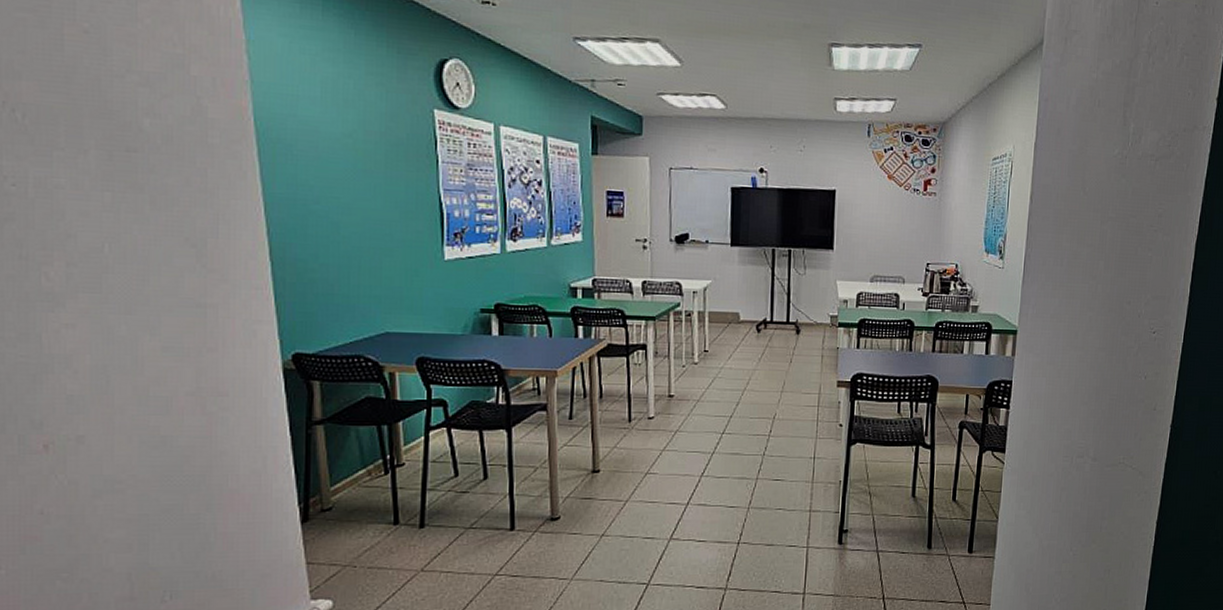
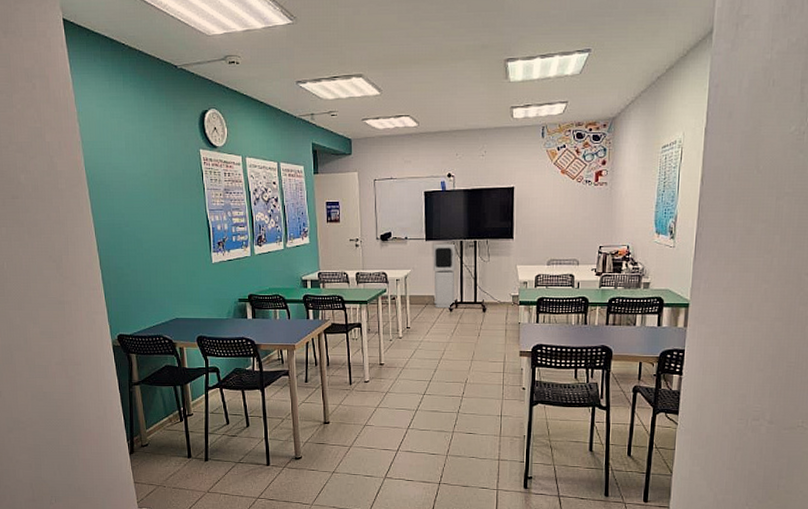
air purifier: none [738,250,767,329] -> present [432,243,456,309]

